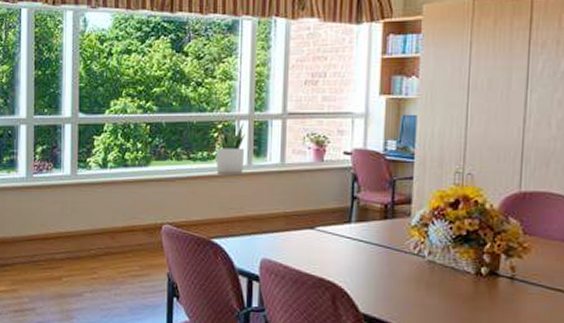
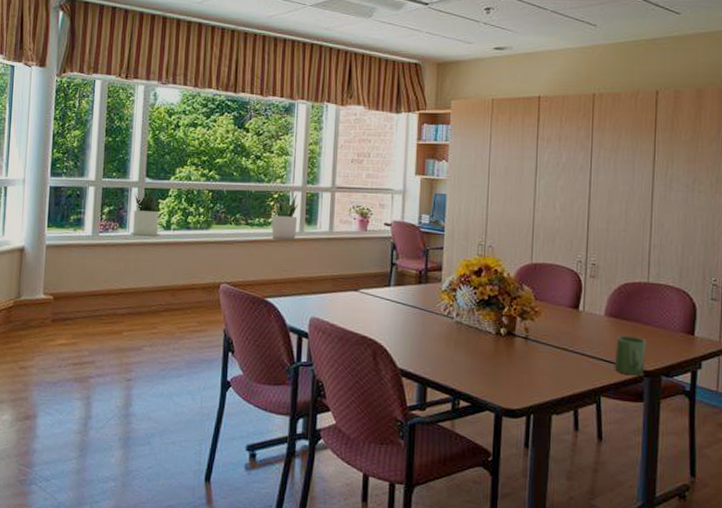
planter: none [65,128,97,177] -> present [130,192,160,237]

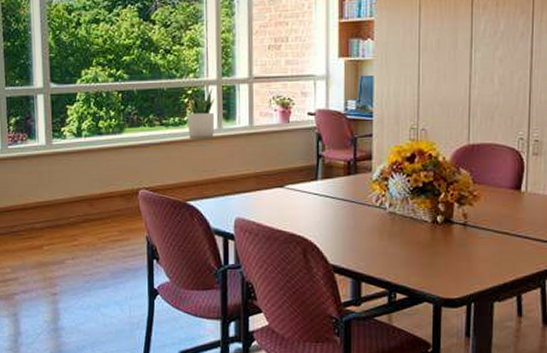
planter: present [130,192,160,237] -> none [40,98,72,147]

